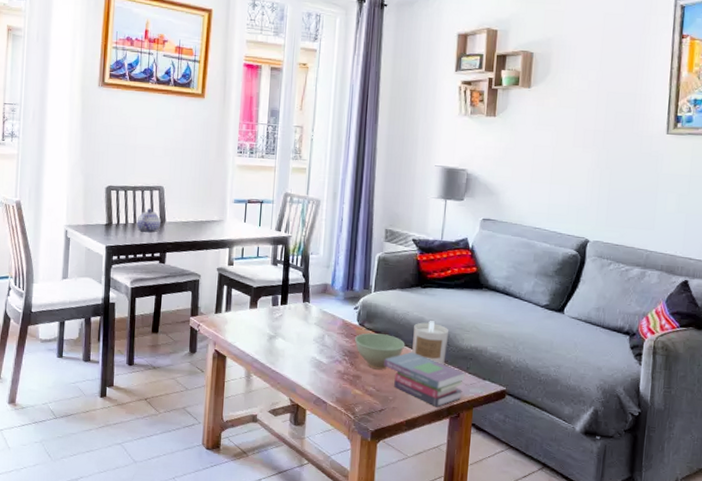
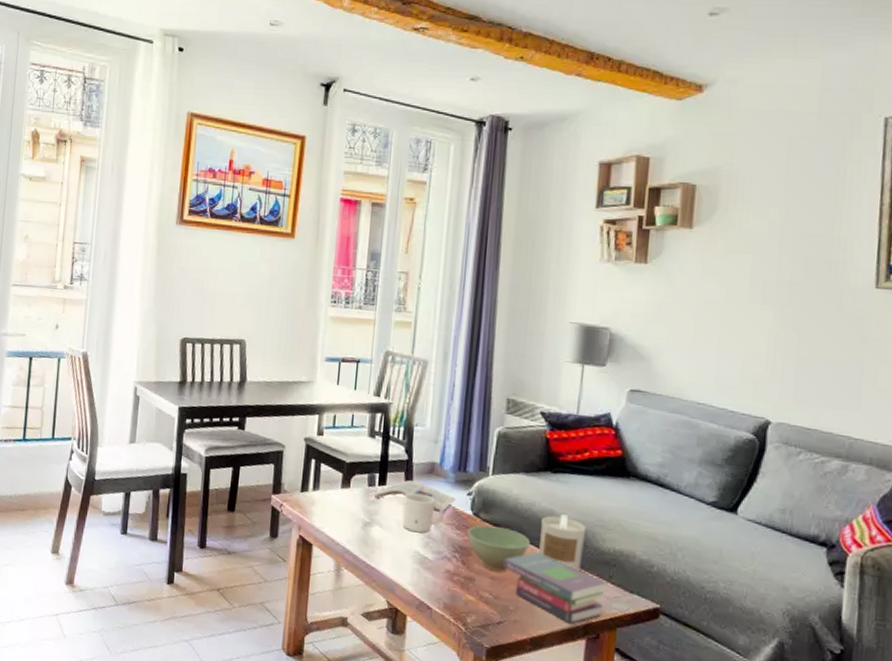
teapot: present [136,208,161,233] -> none [213,365,241,393]
magazine: none [278,299,345,324] -> present [374,480,457,512]
mug: none [301,309,335,342] -> present [402,492,444,533]

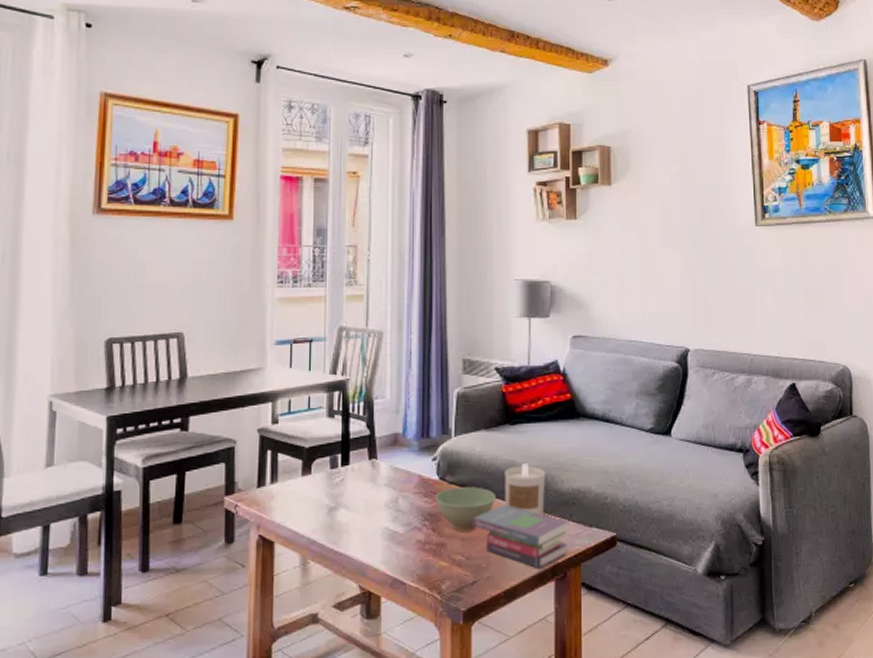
magazine: present [374,480,457,512] -> none [338,454,422,482]
mug: present [402,492,444,533] -> none [368,467,410,508]

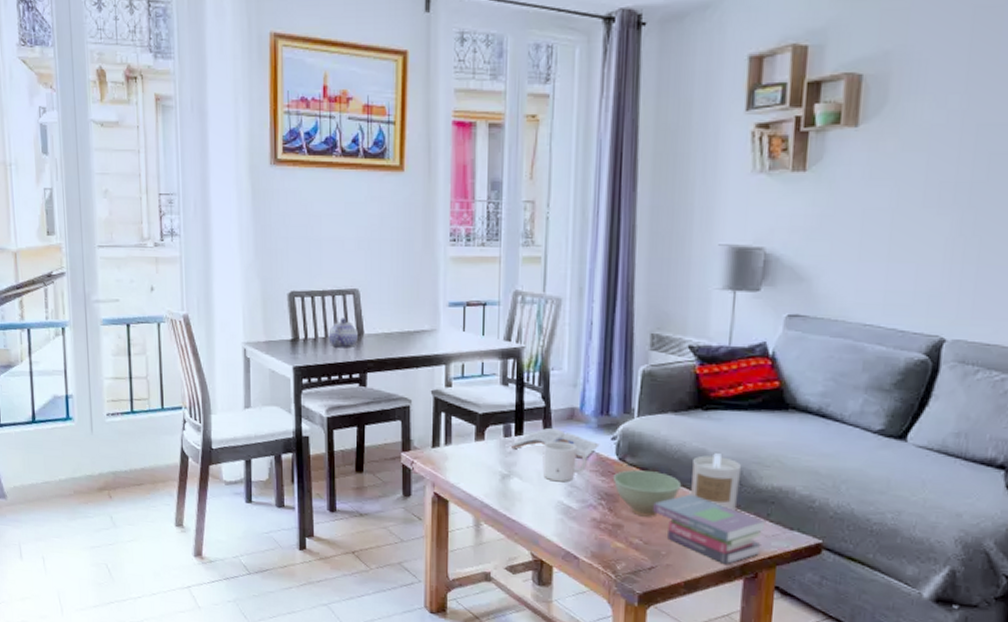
teapot: none [148,362,181,393] -> present [328,318,358,348]
magazine: none [338,454,422,482] -> present [511,427,600,459]
mug: none [368,467,410,508] -> present [542,440,587,482]

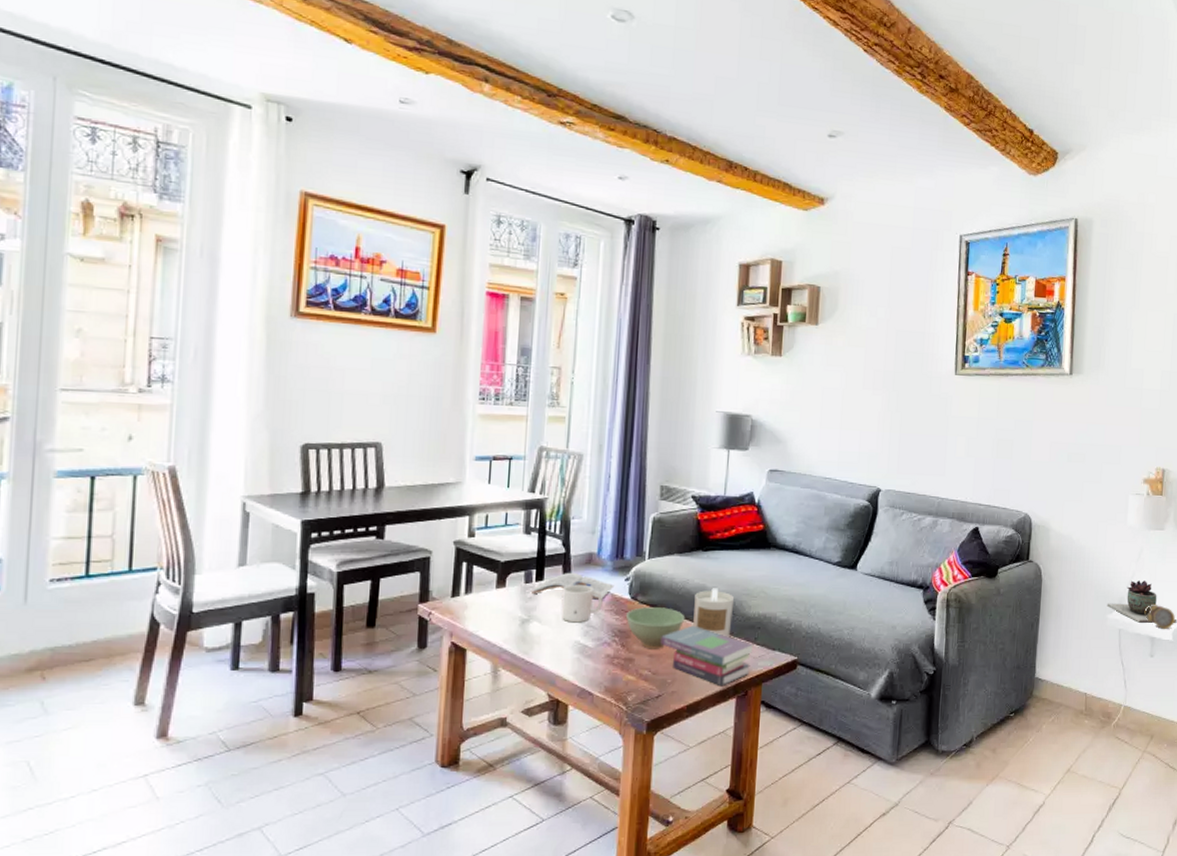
teapot: present [328,318,358,348] -> none [344,470,378,501]

